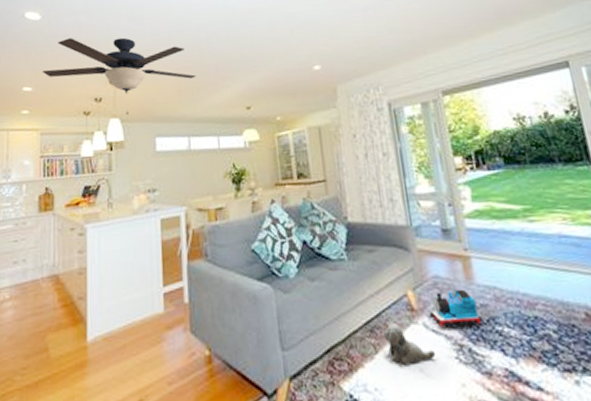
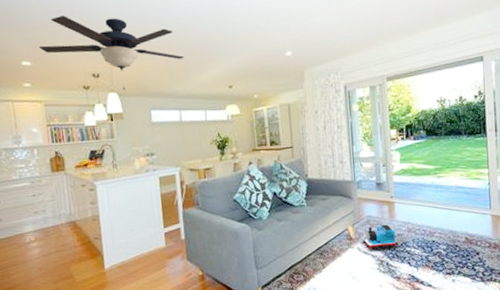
plush toy: present [384,323,436,366] -> none [330,248,365,276]

